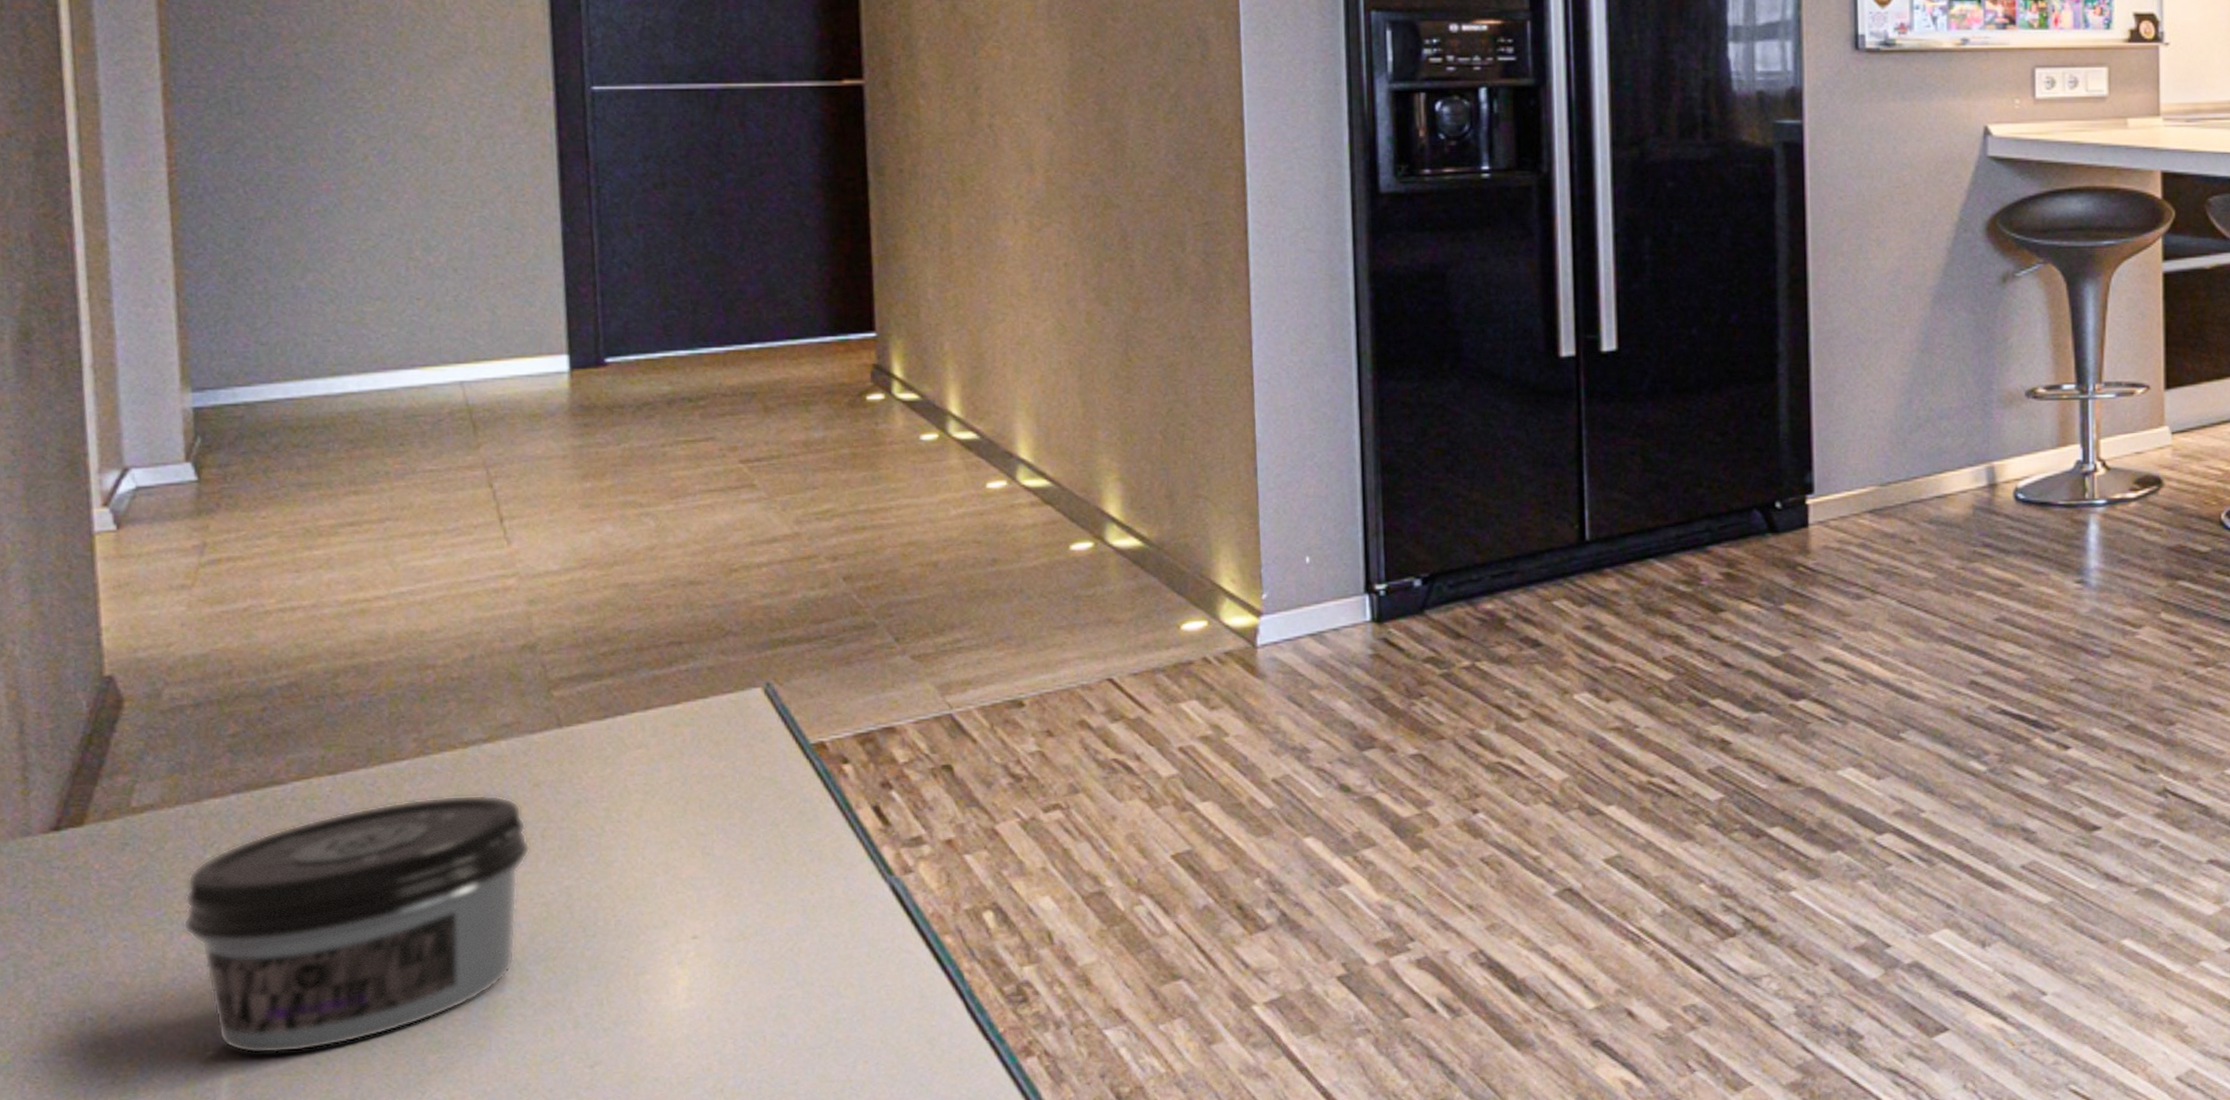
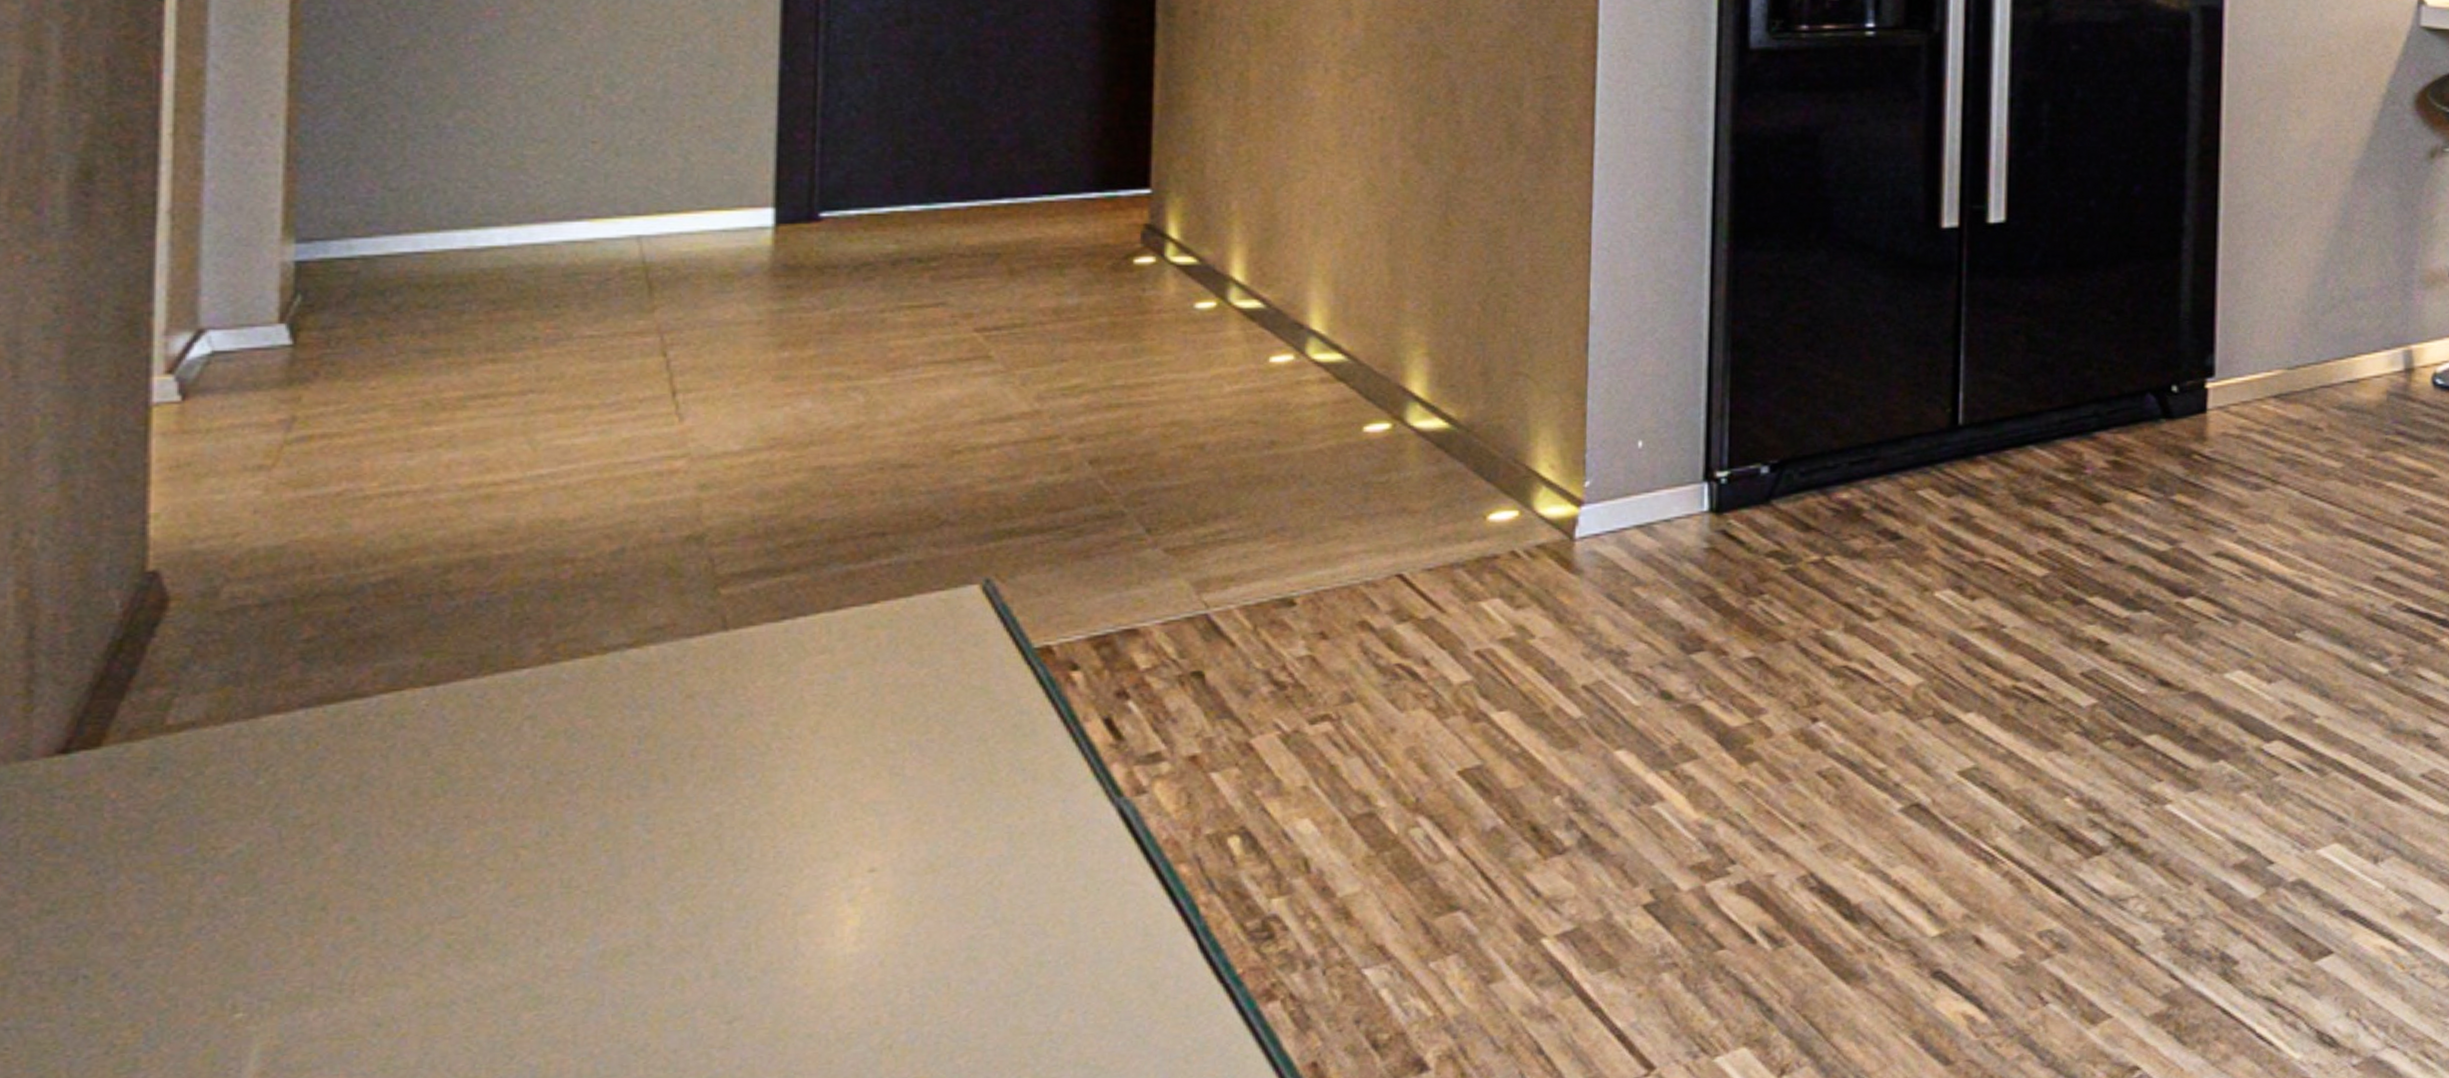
jar: present [183,794,530,1054] -> none [219,708,675,1015]

